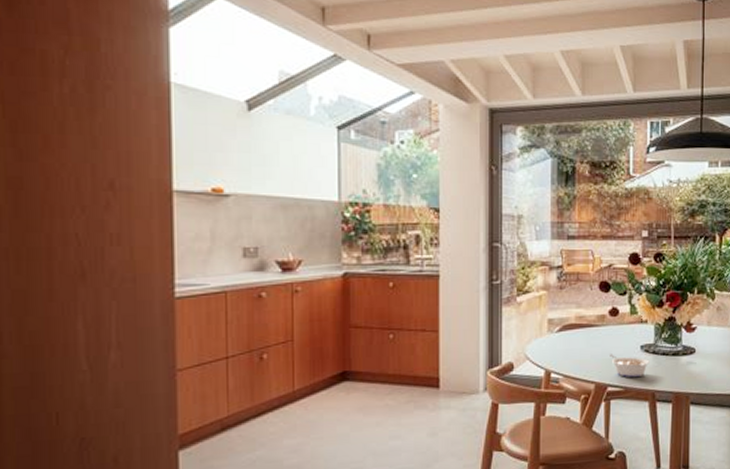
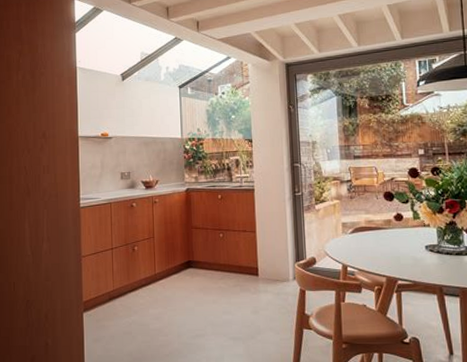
legume: present [610,354,650,378] -> none [397,252,435,274]

